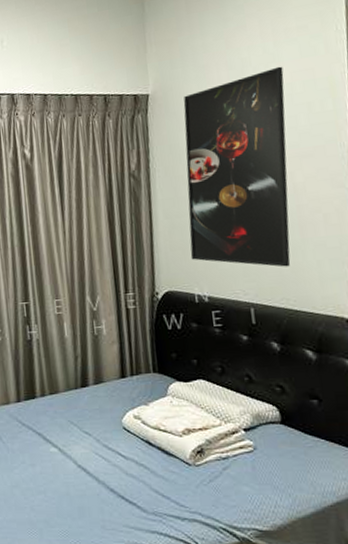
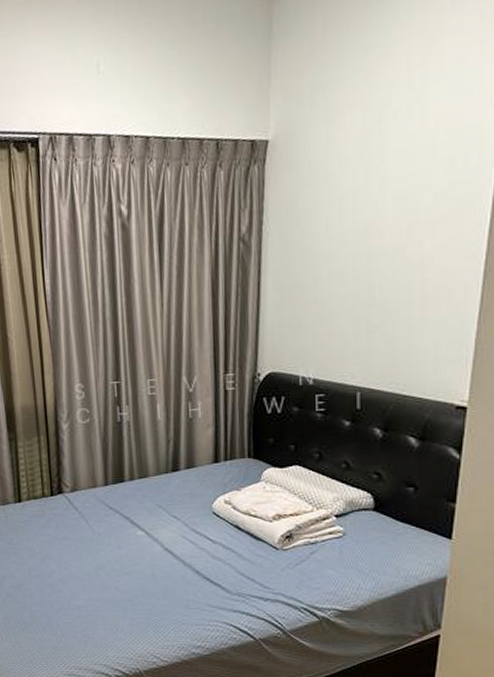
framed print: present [183,66,291,267] -> none [298,108,428,349]

